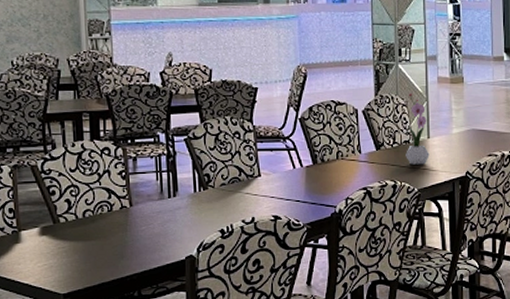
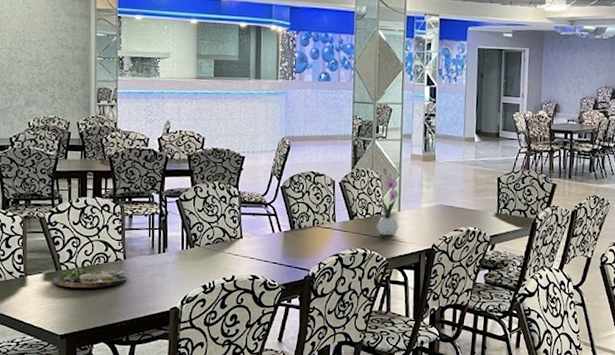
dinner plate: none [51,216,136,241] -> present [53,265,128,288]

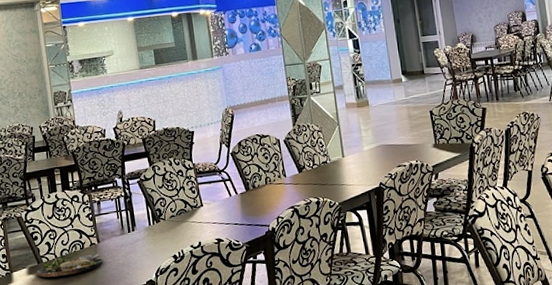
flower arrangement: present [377,168,399,236] -> none [321,120,346,182]

